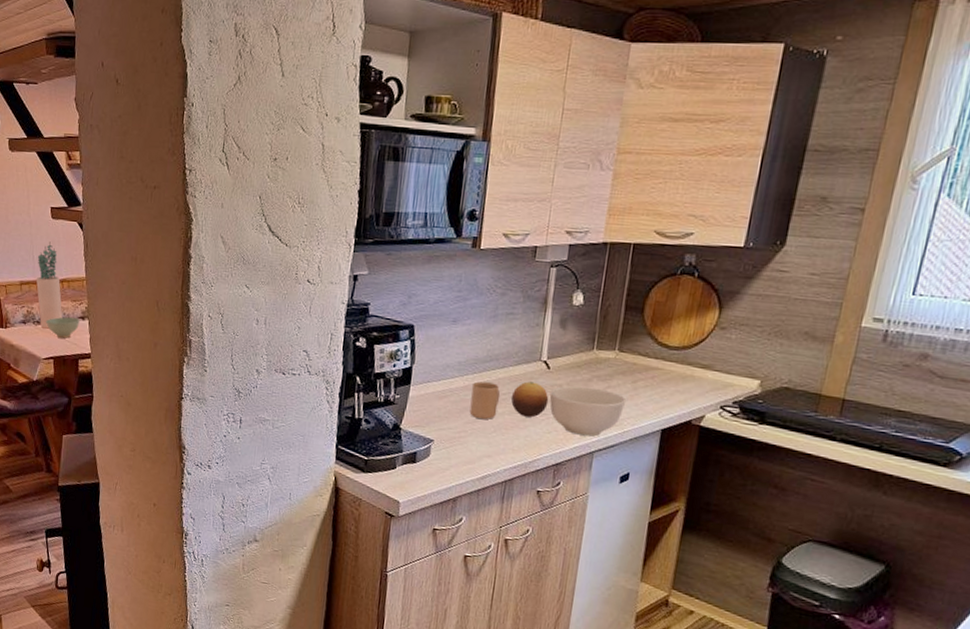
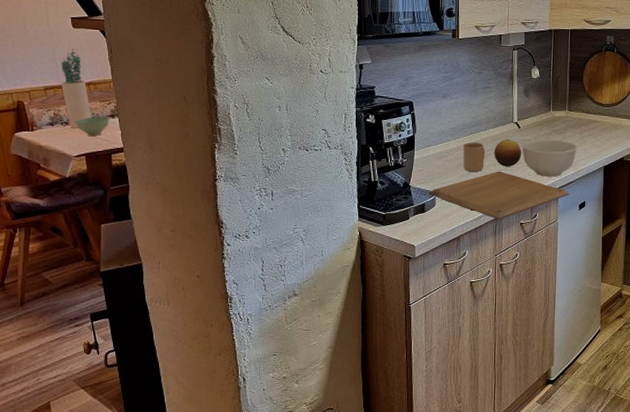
chopping board: none [423,421,608,484] -> present [429,171,569,220]

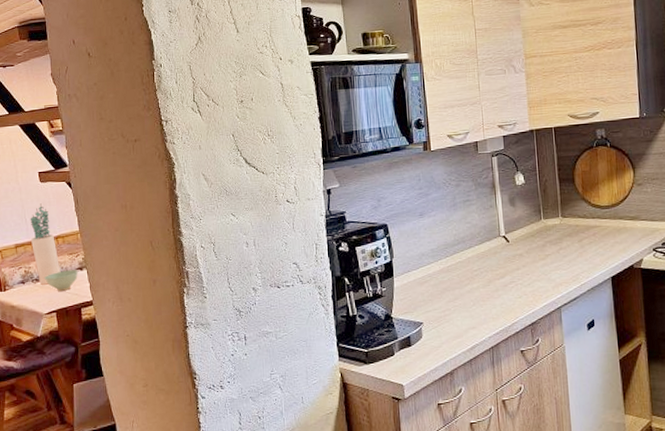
chopping board: present [429,171,569,220] -> none [414,292,574,349]
cup: present [462,142,485,172] -> none [446,263,473,297]
fruit: present [493,139,522,167] -> none [481,256,514,287]
bowl: present [522,139,577,177] -> none [513,251,577,295]

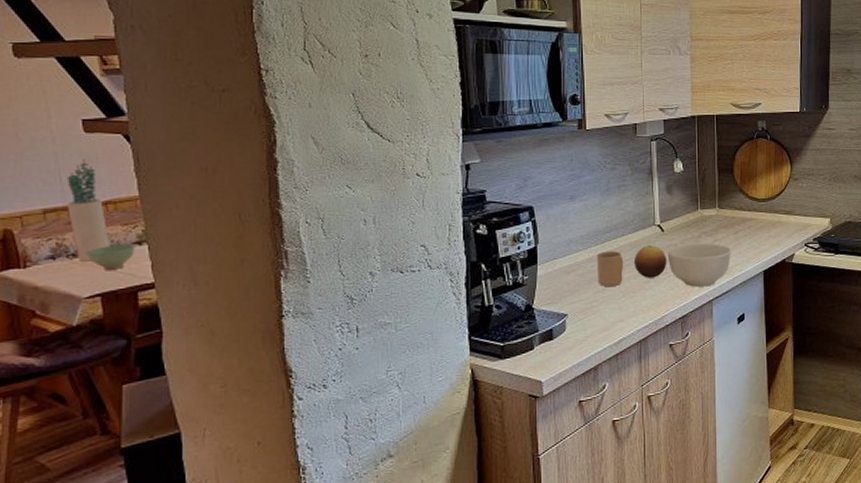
cup: none [446,263,473,297] -> present [596,251,623,287]
fruit: none [481,256,514,287] -> present [633,245,667,278]
bowl: none [513,251,577,295] -> present [667,243,731,287]

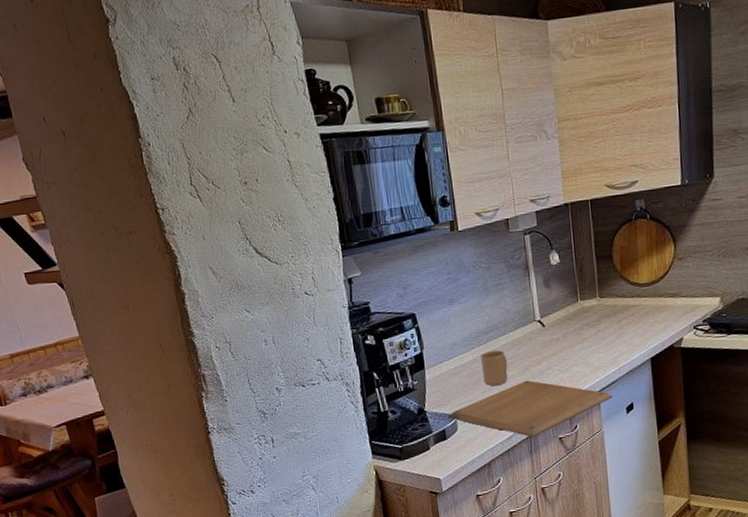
vase: present [66,159,110,262] -> none [22,308,65,397]
bowl: present [85,244,135,270] -> none [47,378,85,402]
chopping board: none [557,283,725,343] -> present [448,380,613,438]
fruit: present [633,245,667,278] -> none [517,341,551,375]
bowl: present [667,243,731,287] -> none [549,334,616,380]

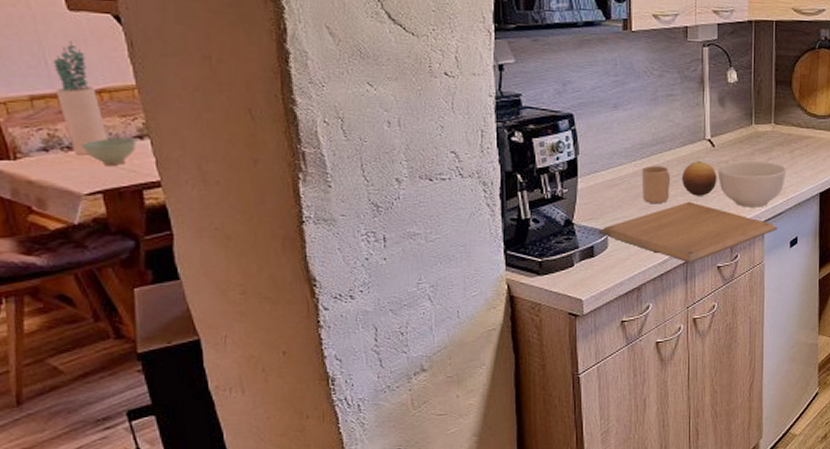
vase: none [22,308,65,397] -> present [52,41,108,155]
bowl: none [47,378,85,402] -> present [80,138,136,165]
fruit: none [517,341,551,375] -> present [681,161,717,196]
bowl: none [549,334,616,380] -> present [717,161,786,207]

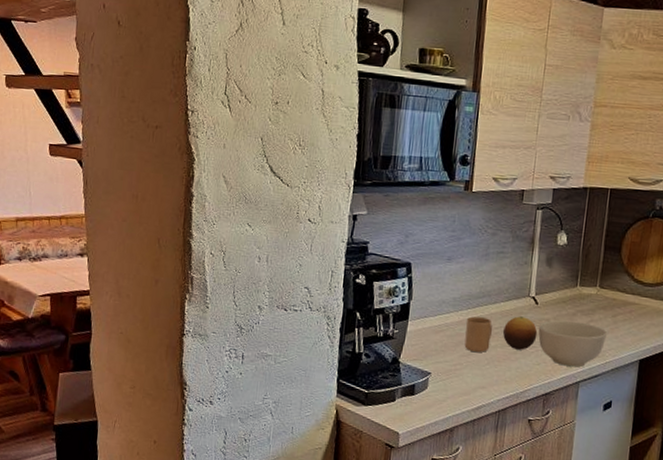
vase: present [52,41,108,155] -> none [32,178,61,266]
bowl: present [80,138,136,165] -> none [42,253,78,275]
chopping board: present [599,202,778,264] -> none [421,354,593,413]

